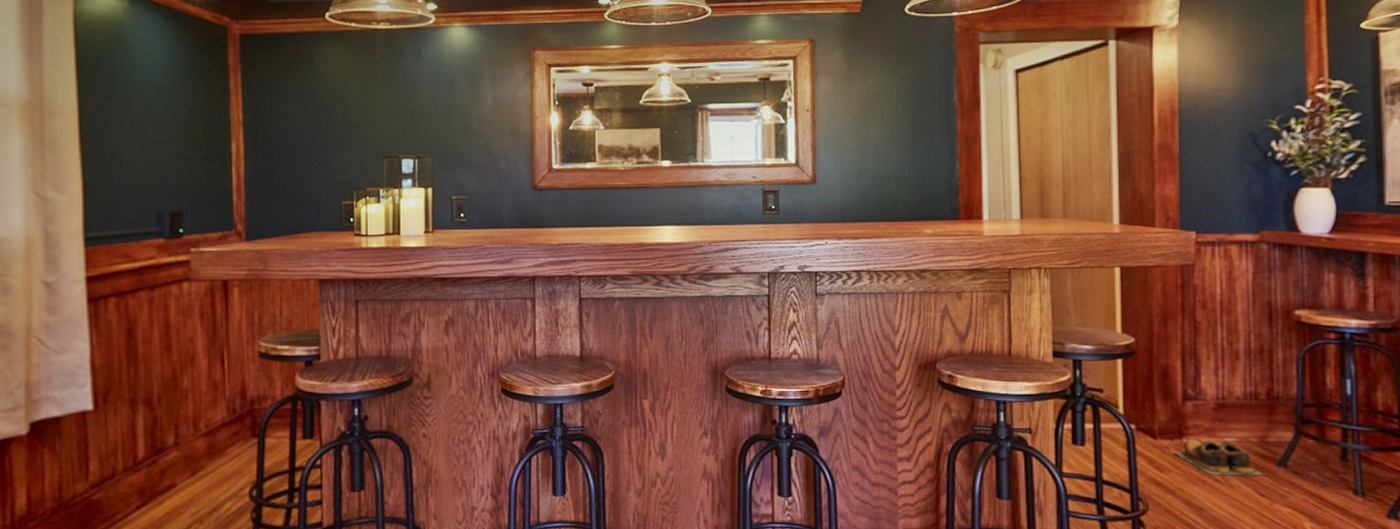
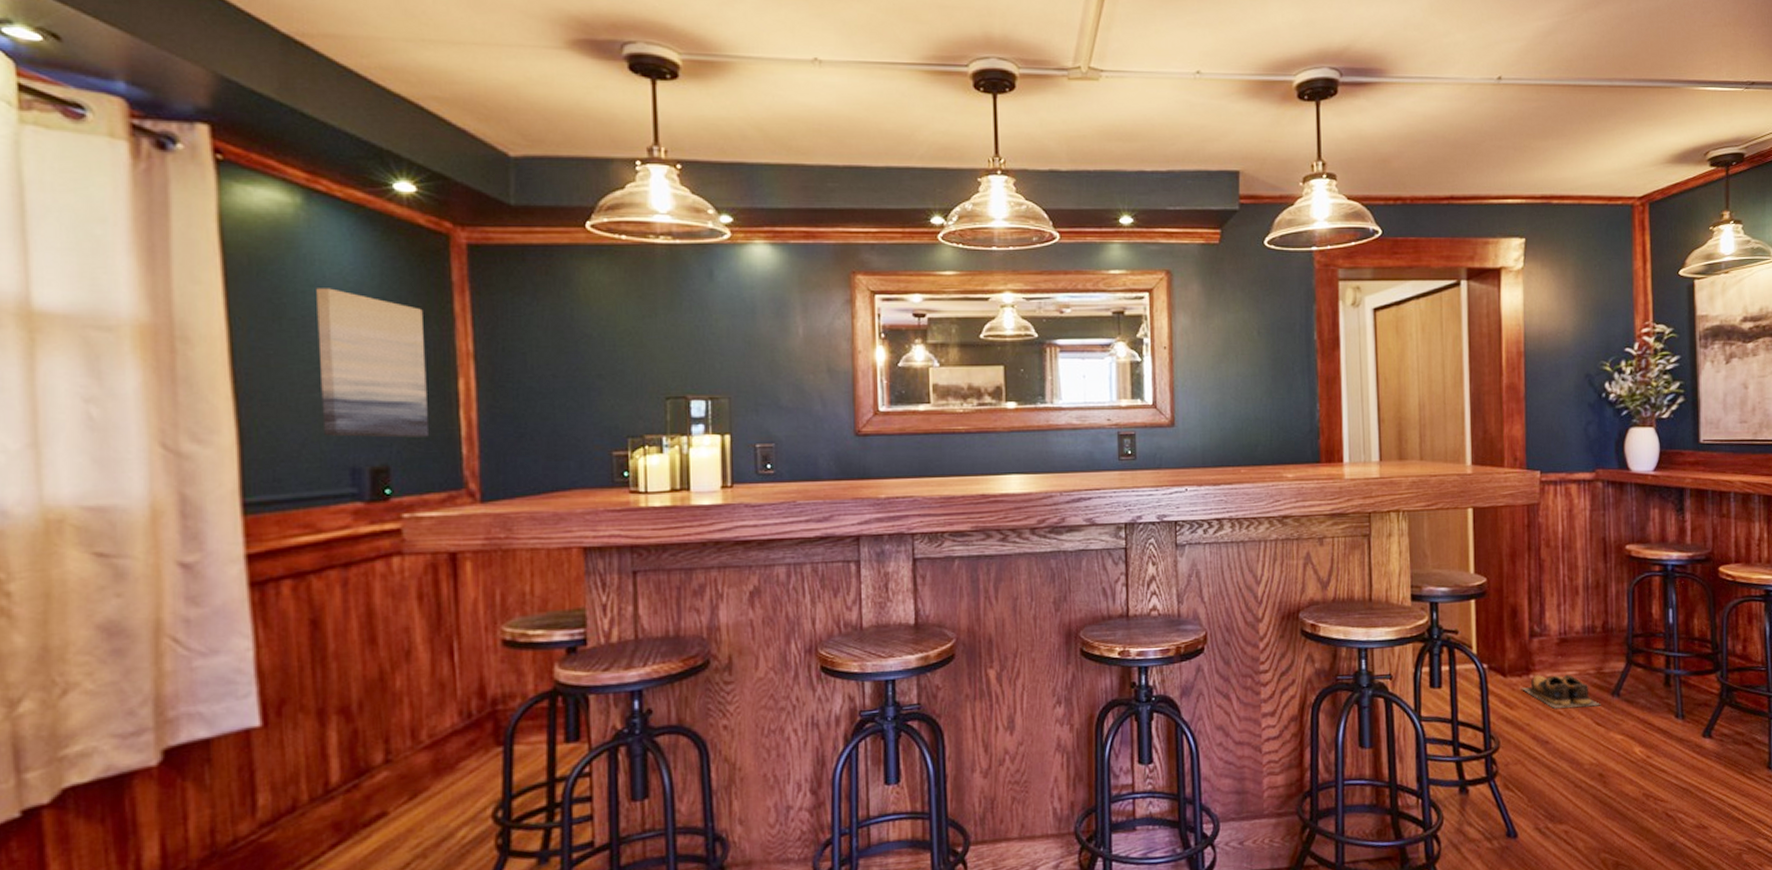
wall art: none [136,71,211,188] -> present [316,288,430,438]

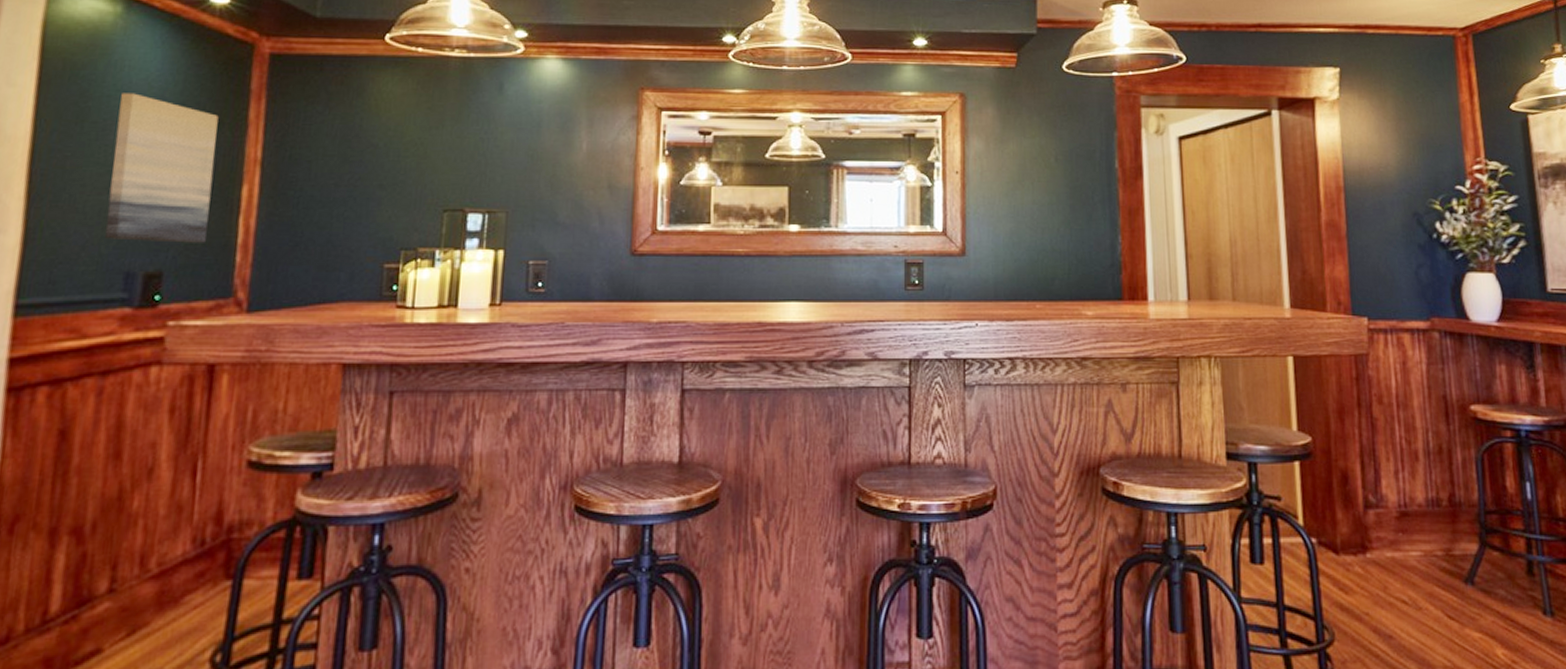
shoes: present [1521,674,1601,709] -> none [1356,554,1453,596]

